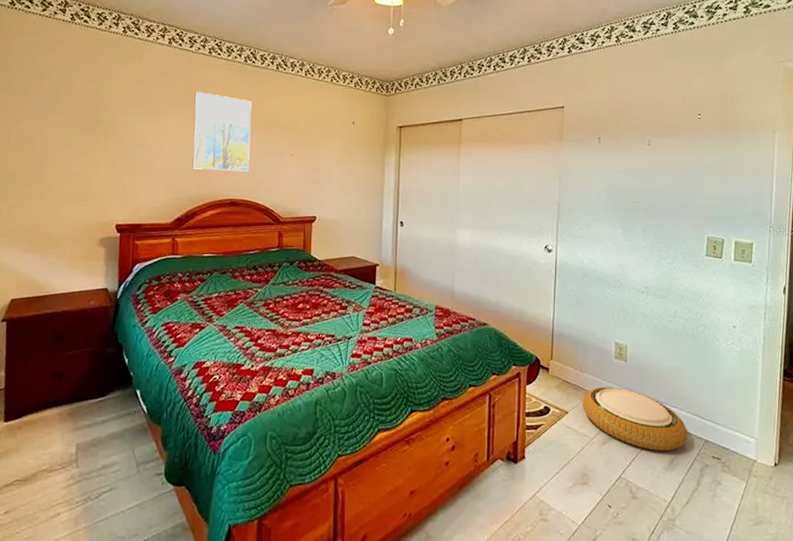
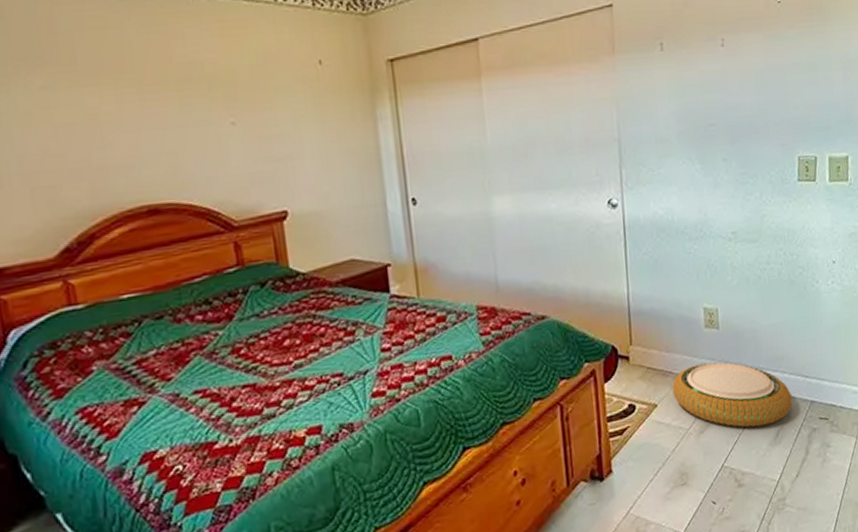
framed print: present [192,92,252,172] -> none [50,40,168,168]

